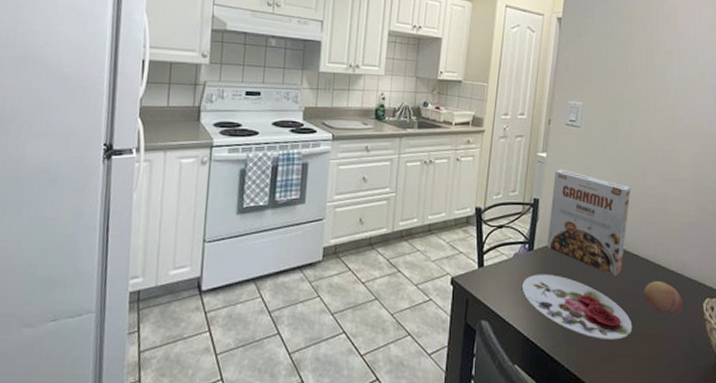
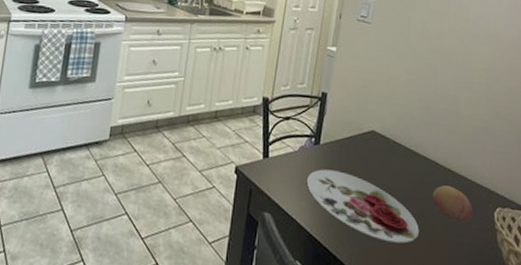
cereal box: present [547,169,631,276] -> none [333,64,421,177]

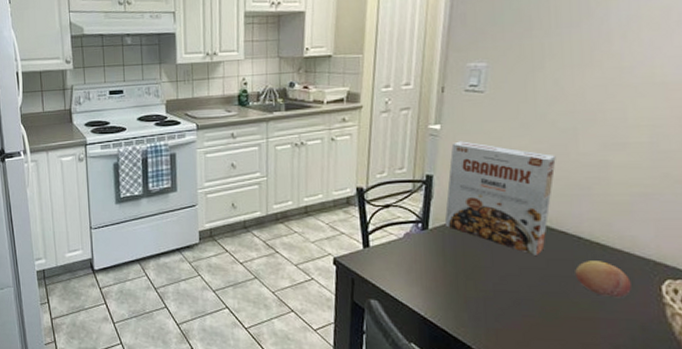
plate: present [307,169,420,244] -> none [416,254,560,323]
cereal box: none [333,64,421,177] -> present [444,141,556,255]

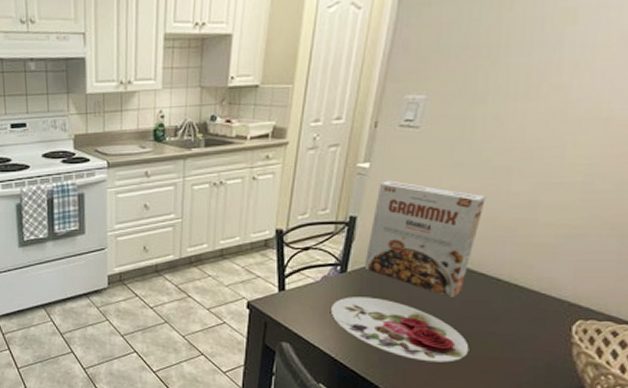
plate: none [416,254,560,323] -> present [331,297,469,363]
fruit: present [575,261,631,298] -> none [489,302,543,338]

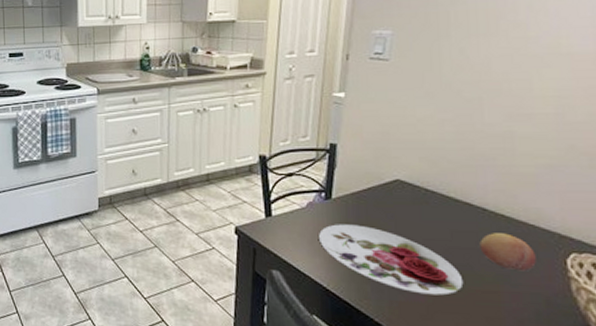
cereal box: present [364,180,486,297] -> none [348,109,461,227]
fruit: none [489,302,543,338] -> present [479,233,536,272]

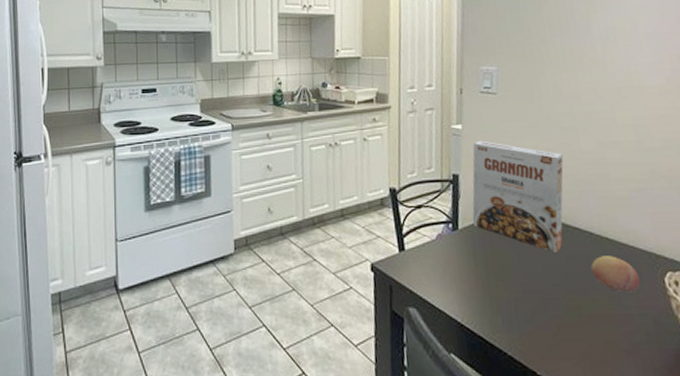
plate: present [319,224,464,296] -> none [450,254,583,323]
cereal box: none [348,109,461,227] -> present [472,140,564,253]

